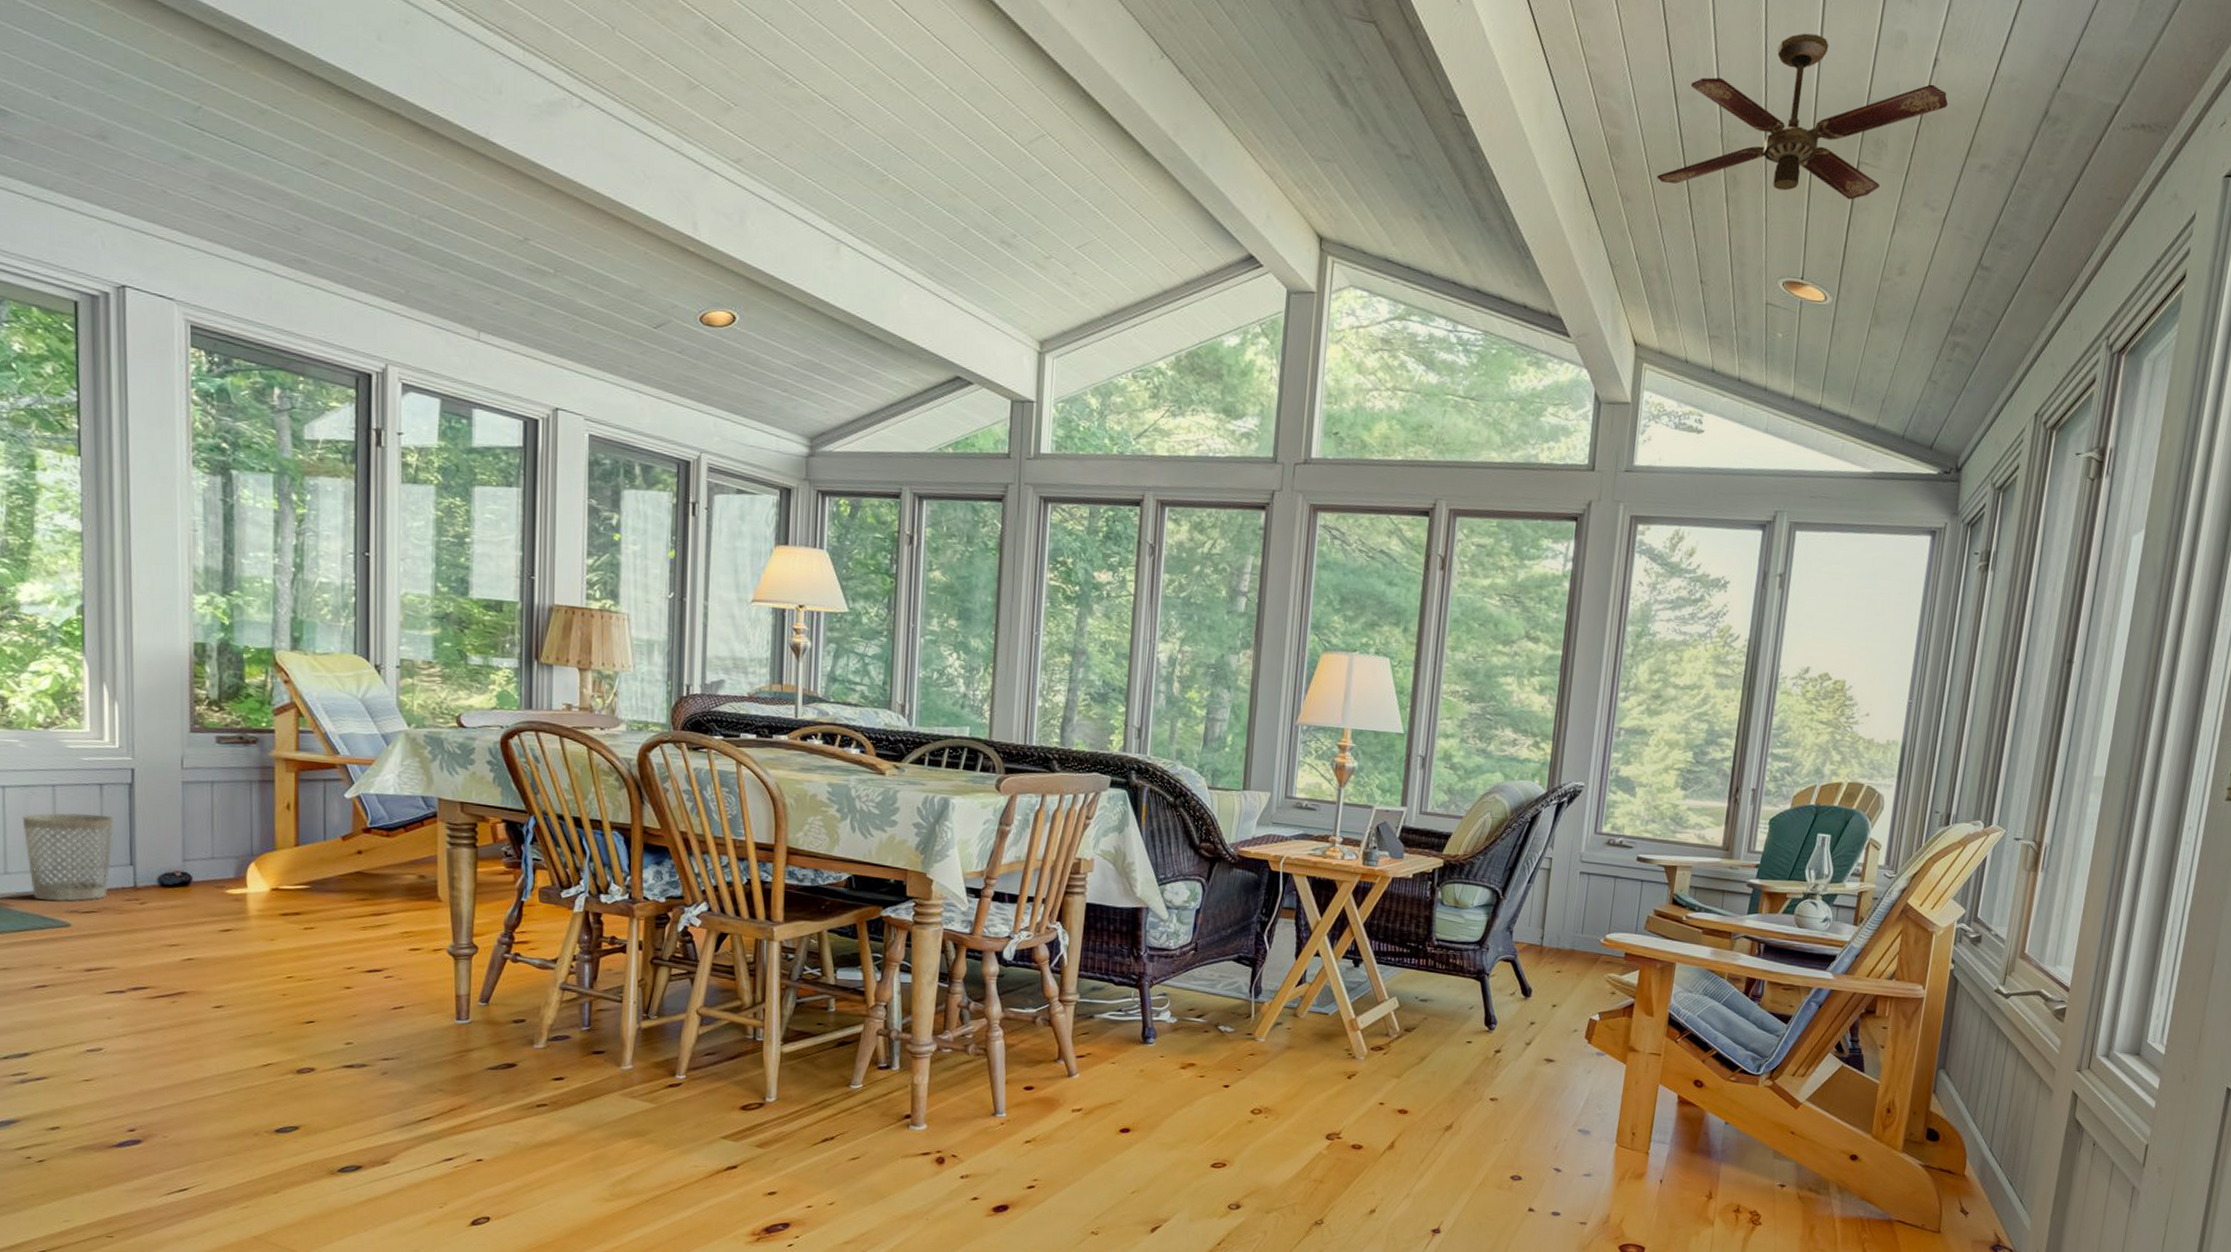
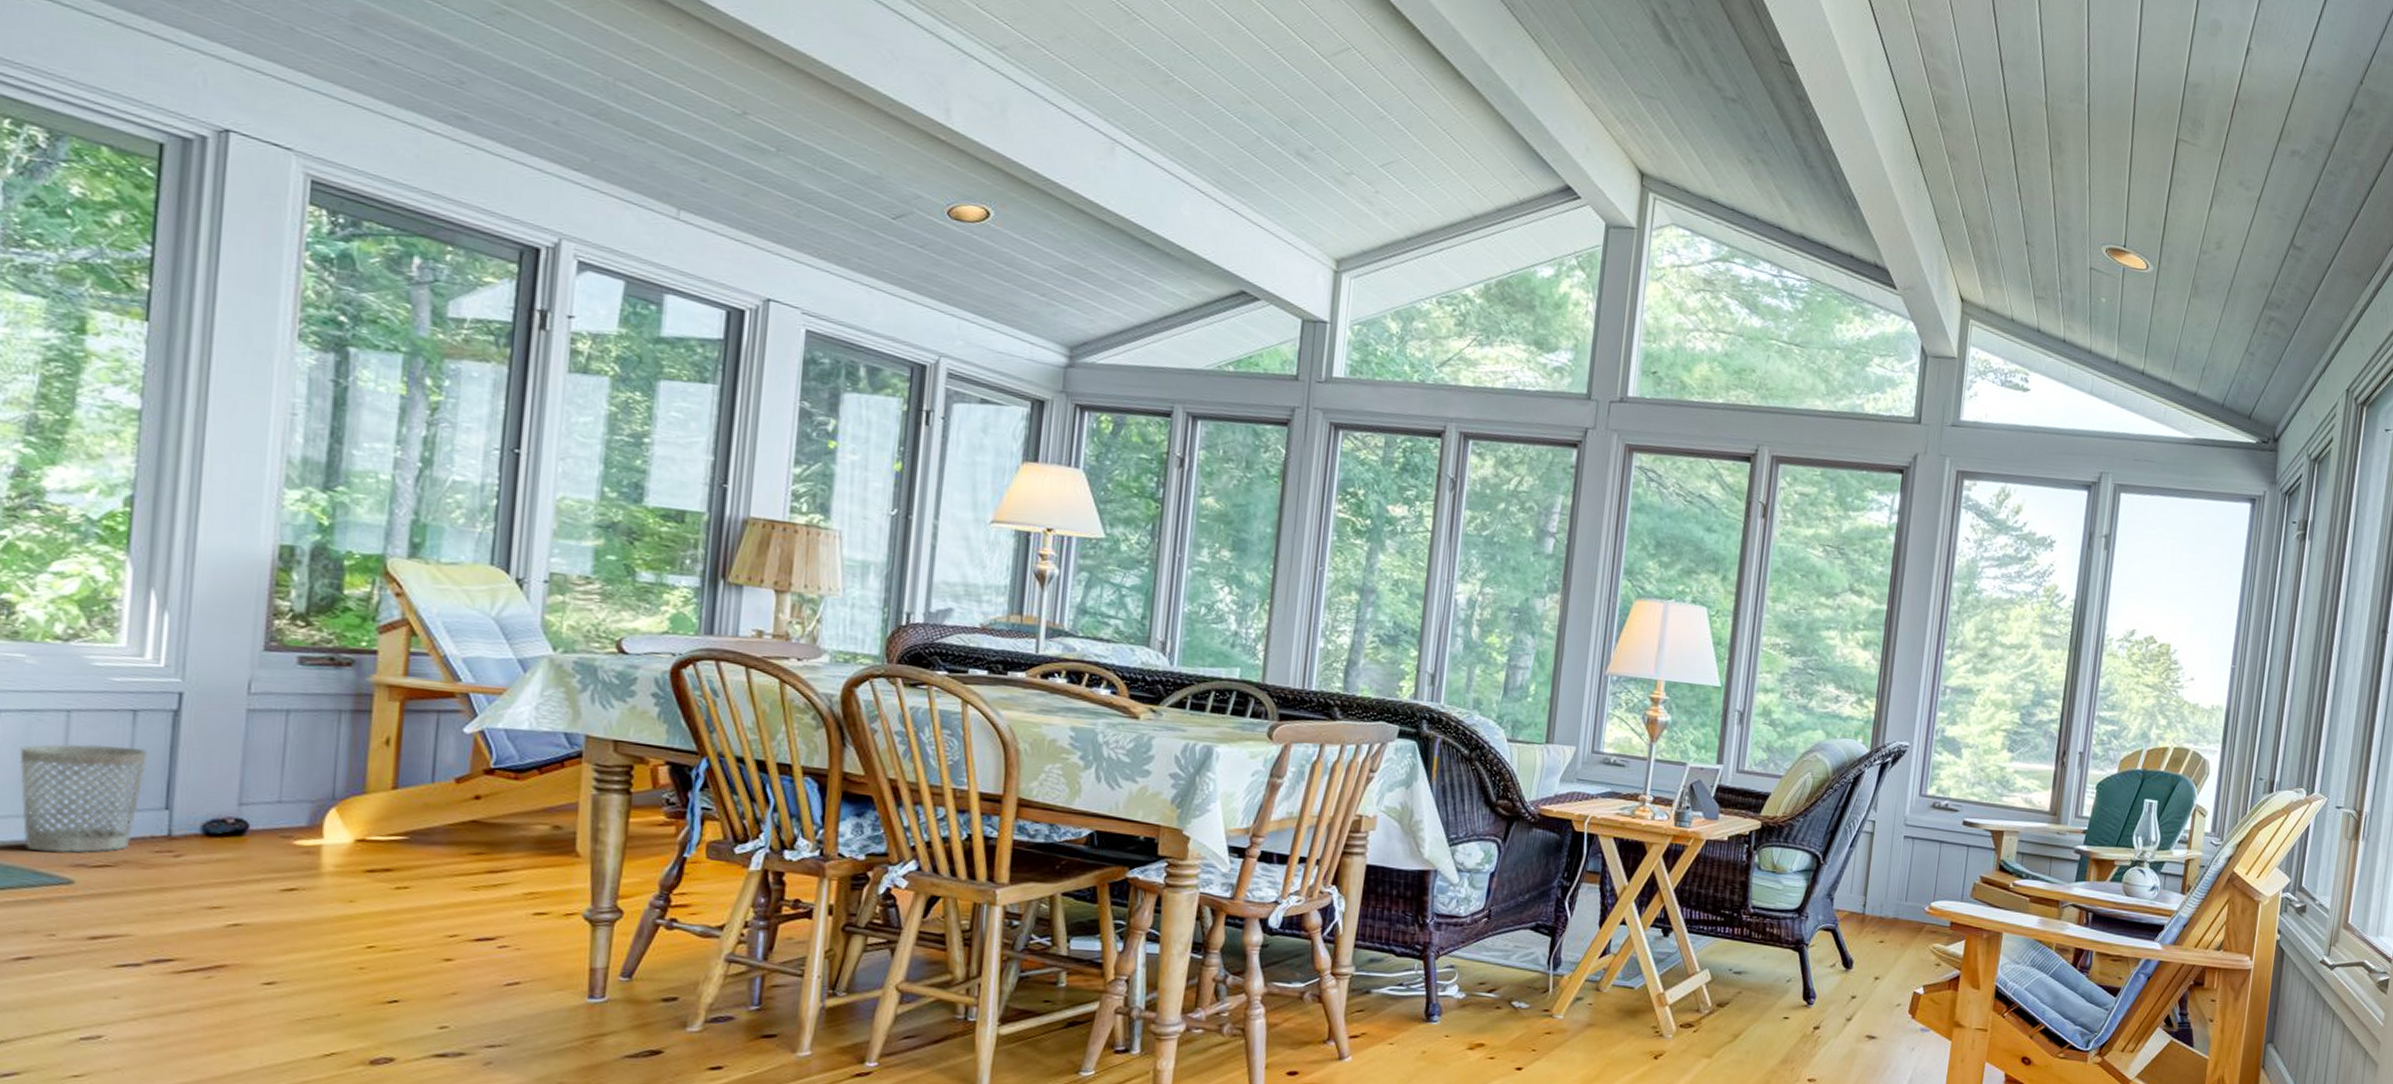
ceiling fan: present [1657,33,1948,200] -> none [1983,13,2261,175]

